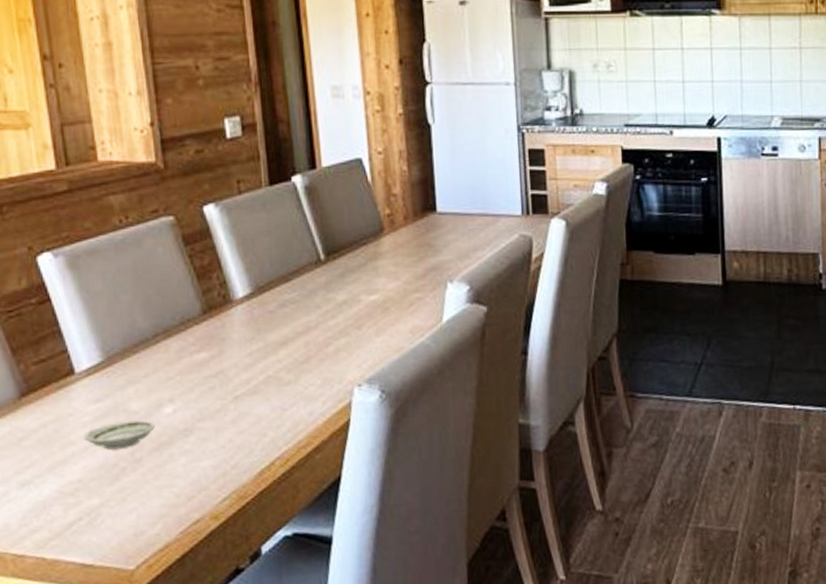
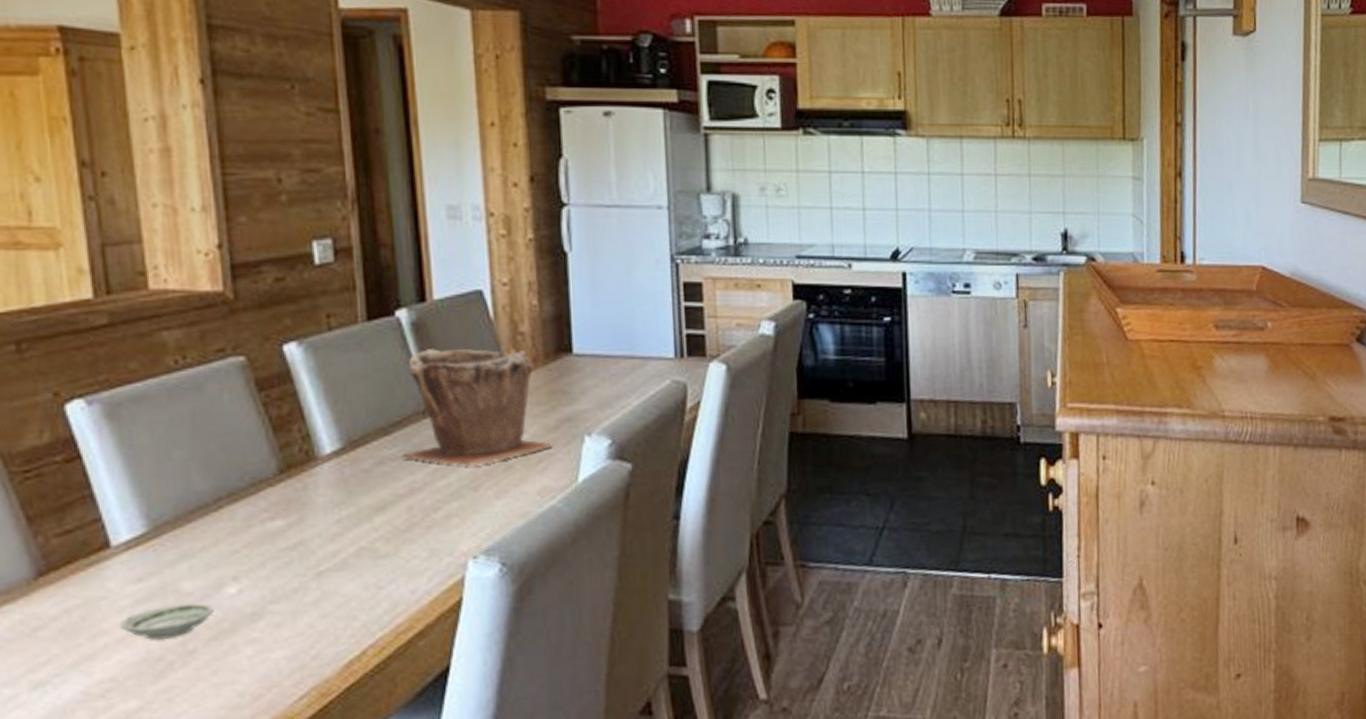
plant pot: none [298,209,421,309] -> present [400,349,552,467]

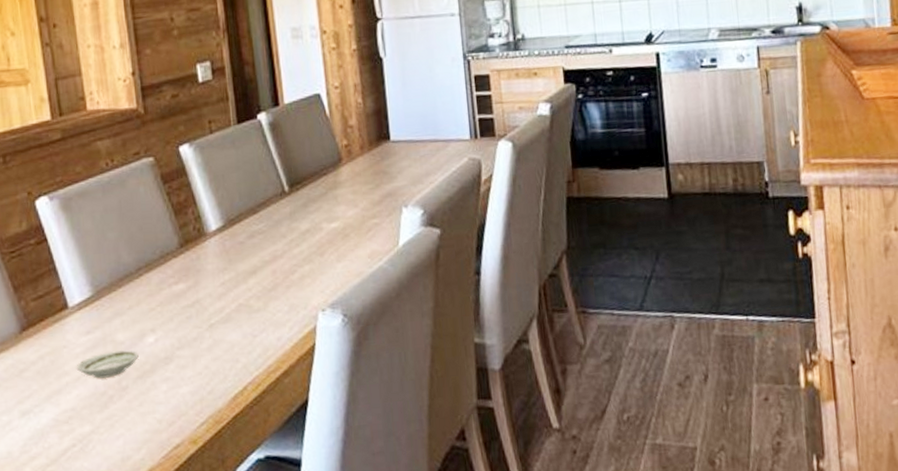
plant pot: present [400,349,552,467] -> none [265,139,378,237]

